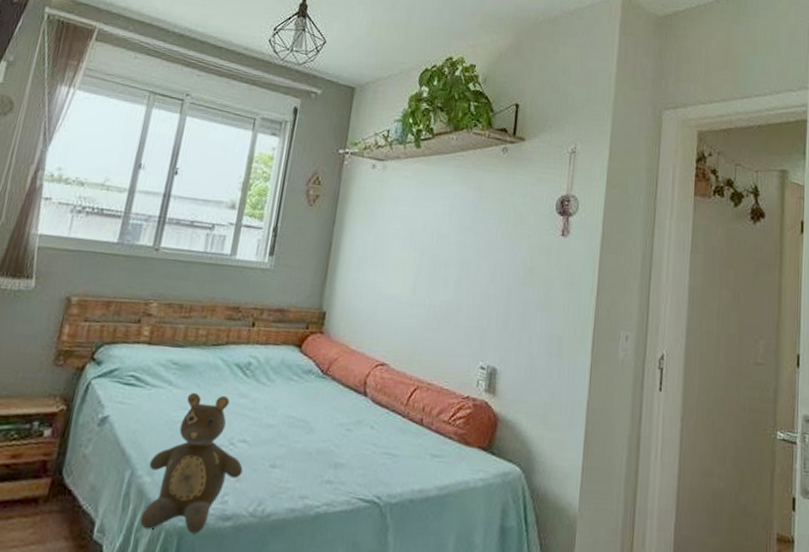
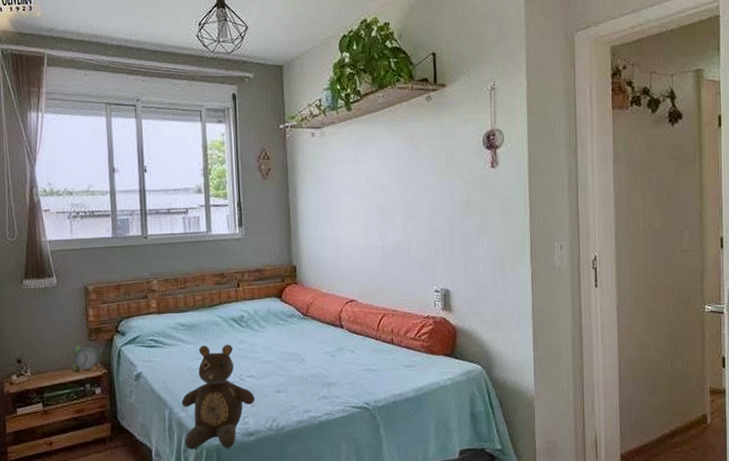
alarm clock: none [18,369,69,404] -> present [66,345,103,373]

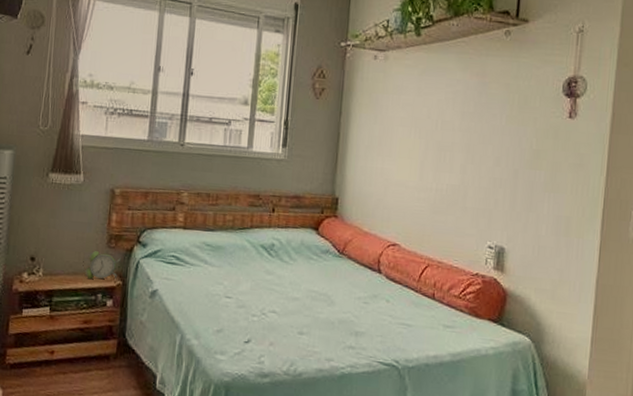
teddy bear: present [181,345,255,450] -> none [192,270,275,387]

